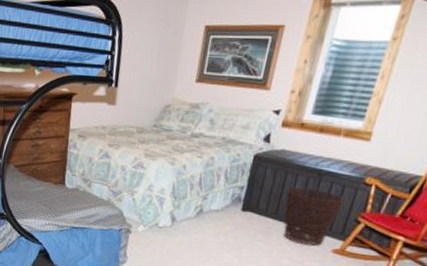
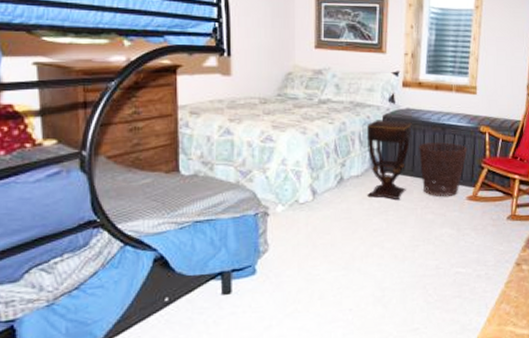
side table: none [224,158,285,239] -> present [366,120,412,199]

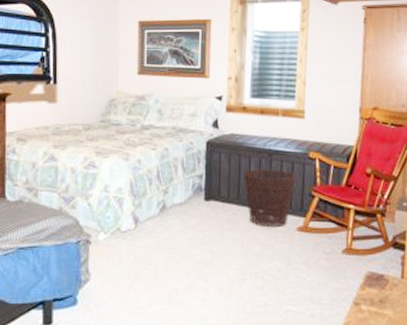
side table: present [366,120,412,199] -> none [189,145,237,229]

